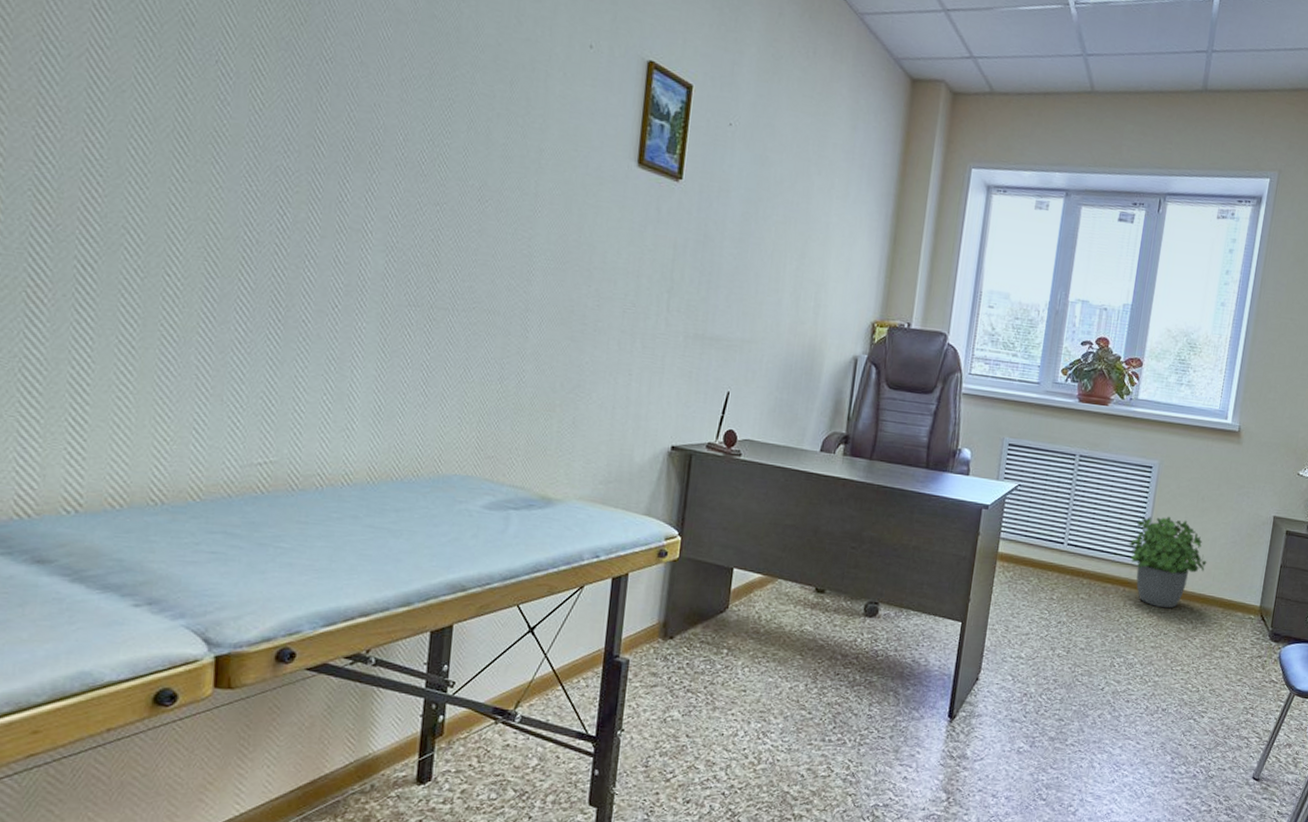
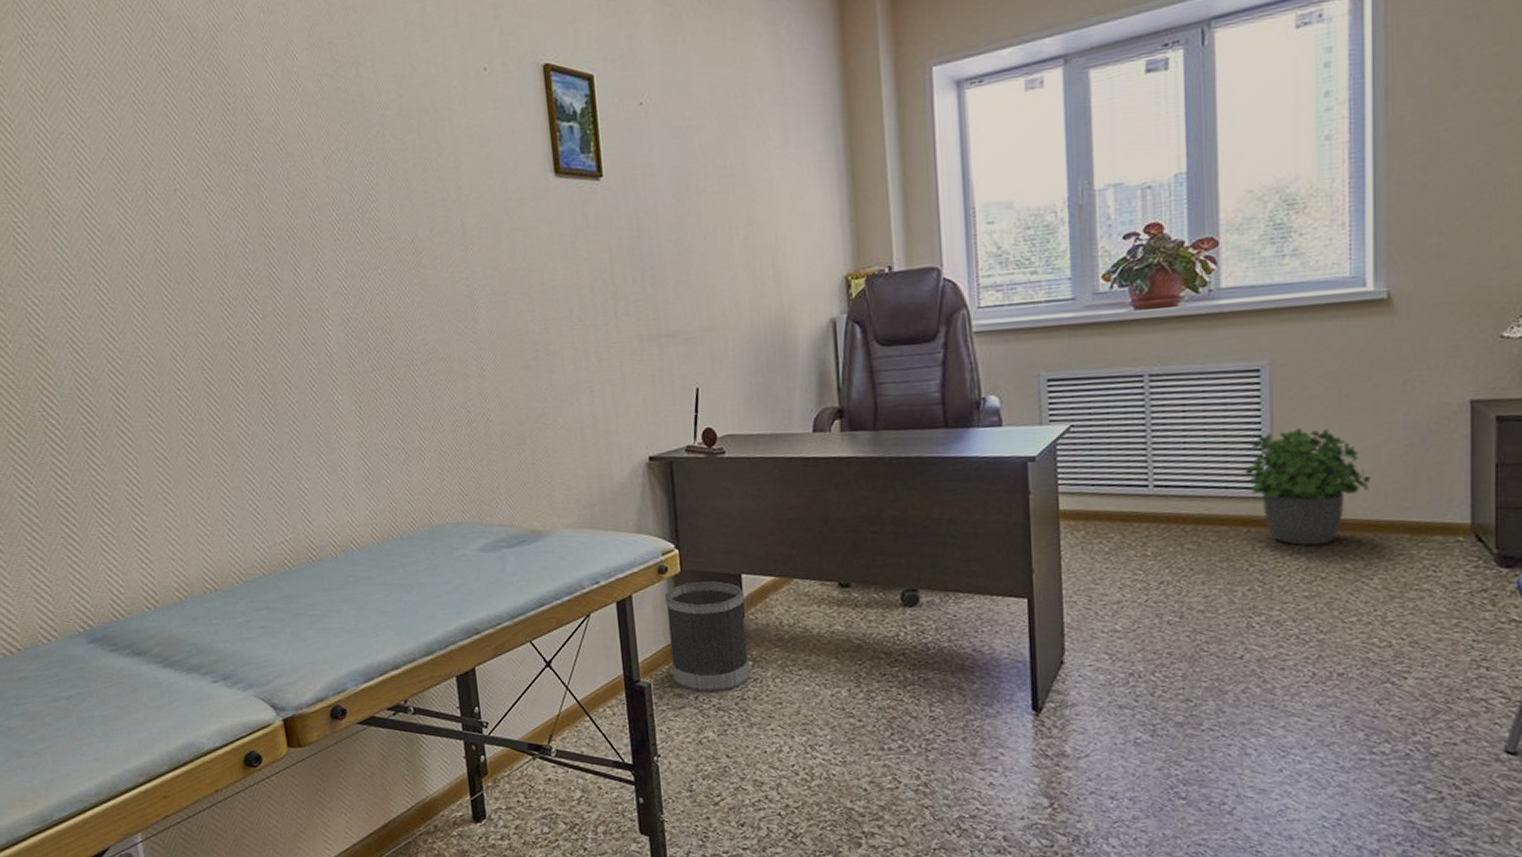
wastebasket: none [650,569,733,675] -> present [664,581,751,693]

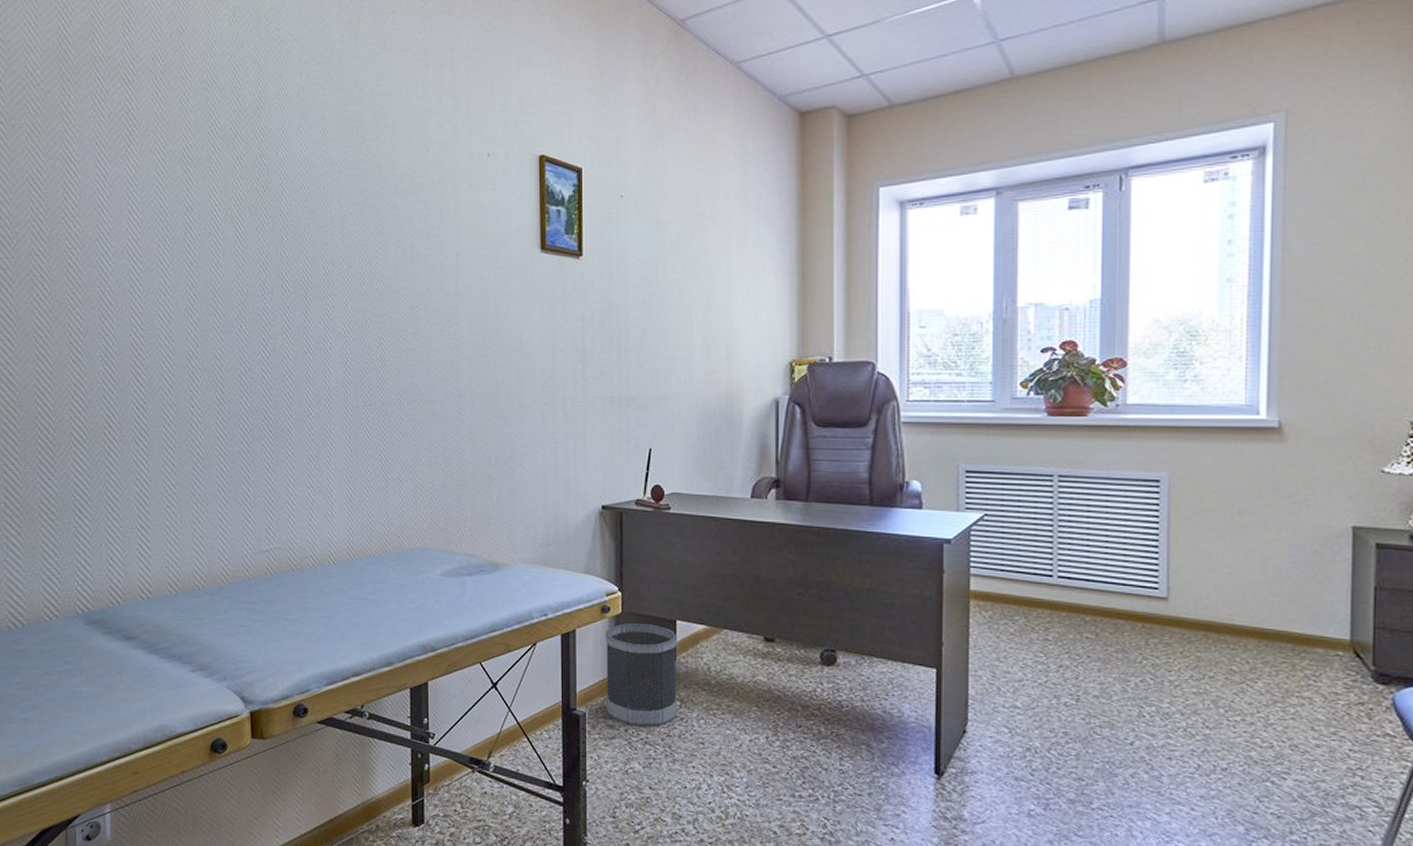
potted plant: present [1242,427,1371,546] -> none [1139,536,1259,647]

